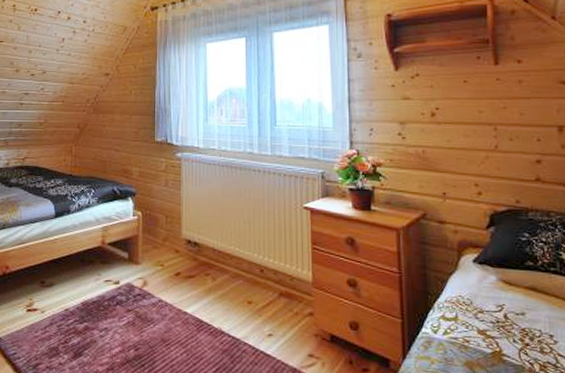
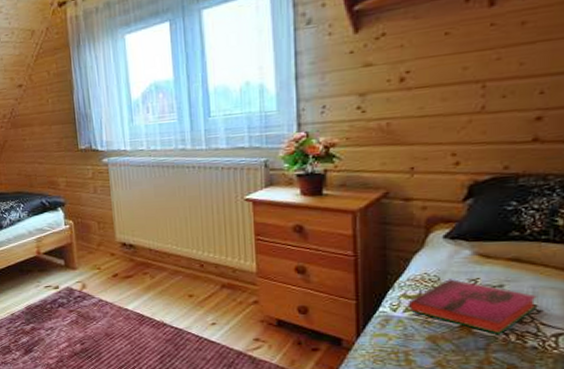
hardback book: none [446,303,553,363] -> present [407,279,537,334]

